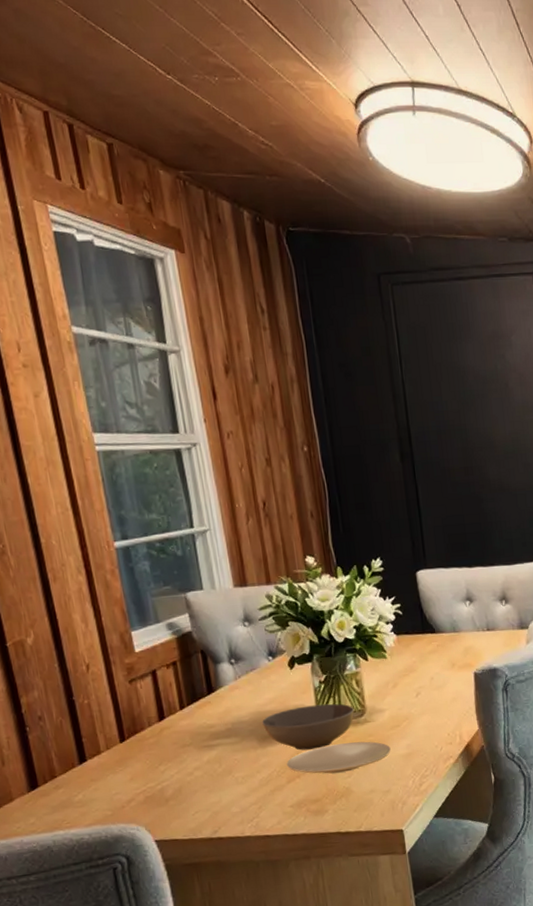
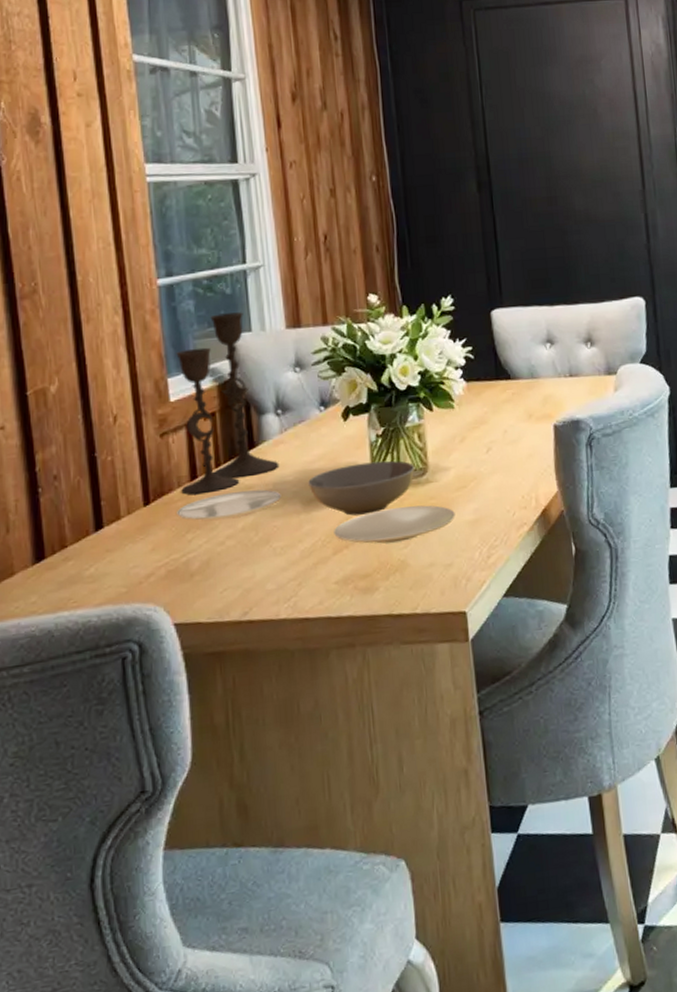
candlestick: none [137,572,236,733] -> present [176,312,279,495]
plate: none [149,728,240,755] -> present [177,489,282,521]

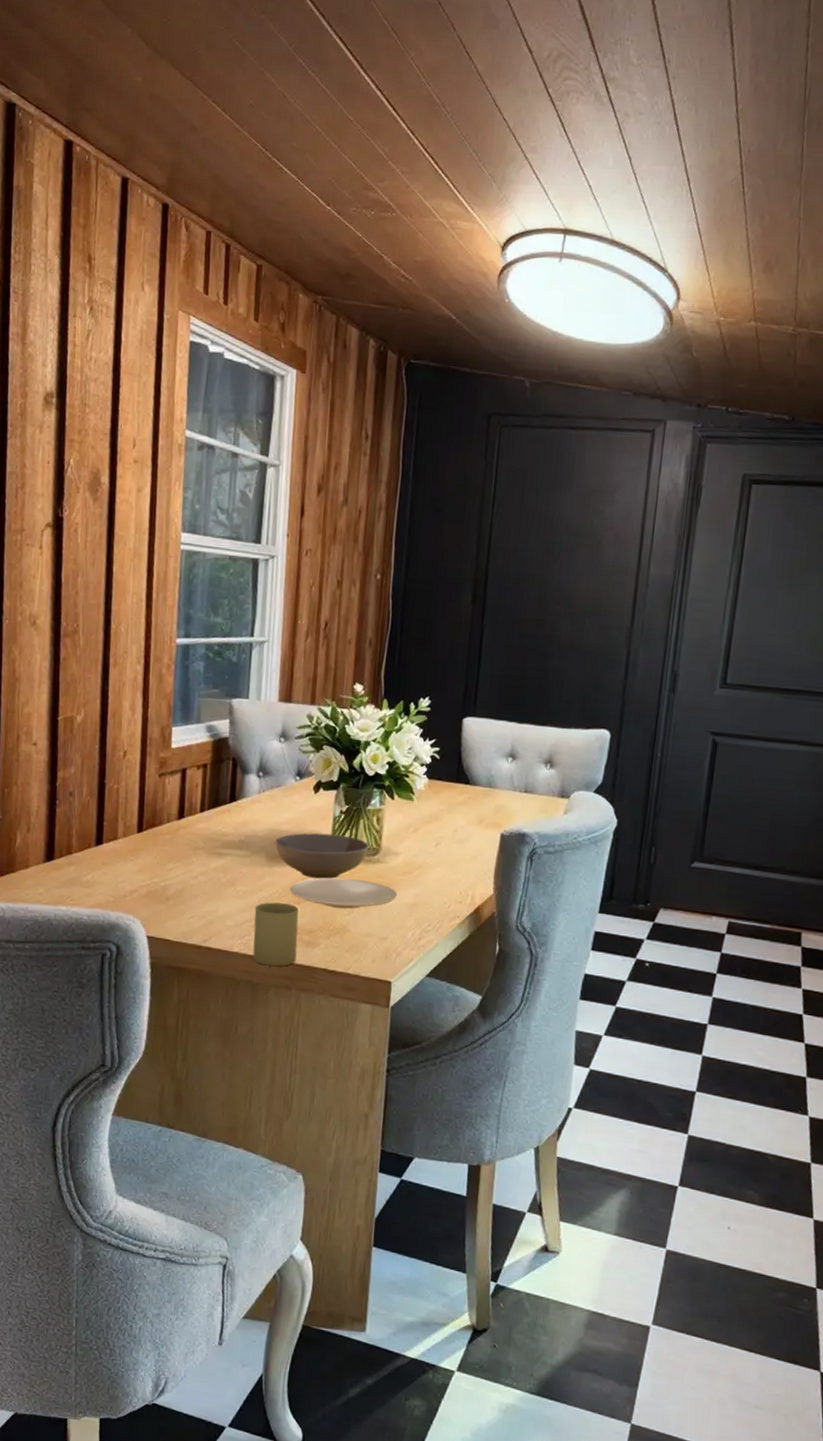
candlestick: present [176,312,279,495] -> none [169,678,254,833]
plate: present [177,489,282,521] -> none [163,835,251,859]
cup: none [297,549,355,627] -> present [252,902,299,967]

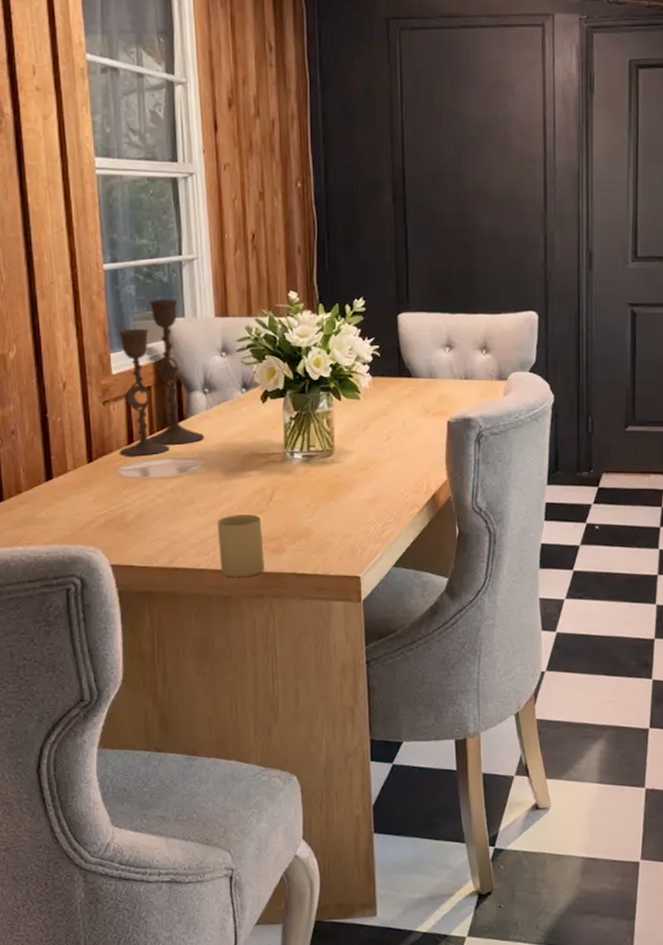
plate: none [163,835,251,859] -> present [115,456,206,480]
candlestick: none [169,678,254,833] -> present [118,299,205,457]
bowl: present [274,833,370,879] -> none [228,441,323,486]
plate: present [290,877,397,909] -> none [249,482,356,512]

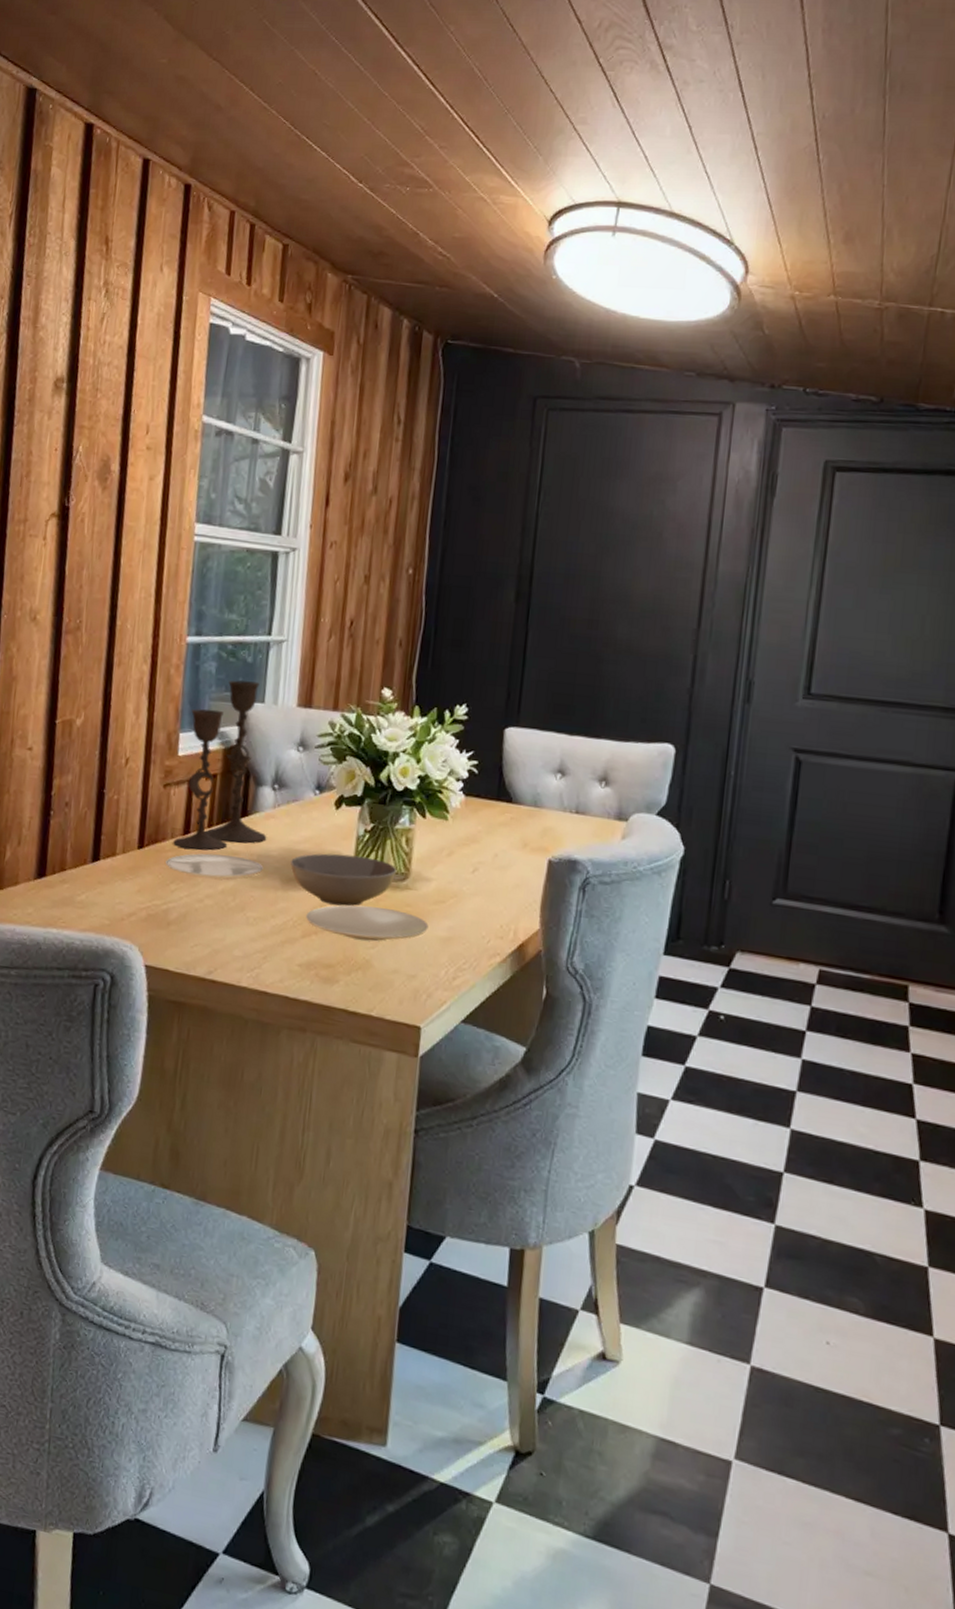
cup: present [217,514,264,578] -> none [262,930,316,1005]
bowl: none [228,441,323,486] -> present [289,853,397,907]
plate: none [249,482,356,512] -> present [306,904,429,942]

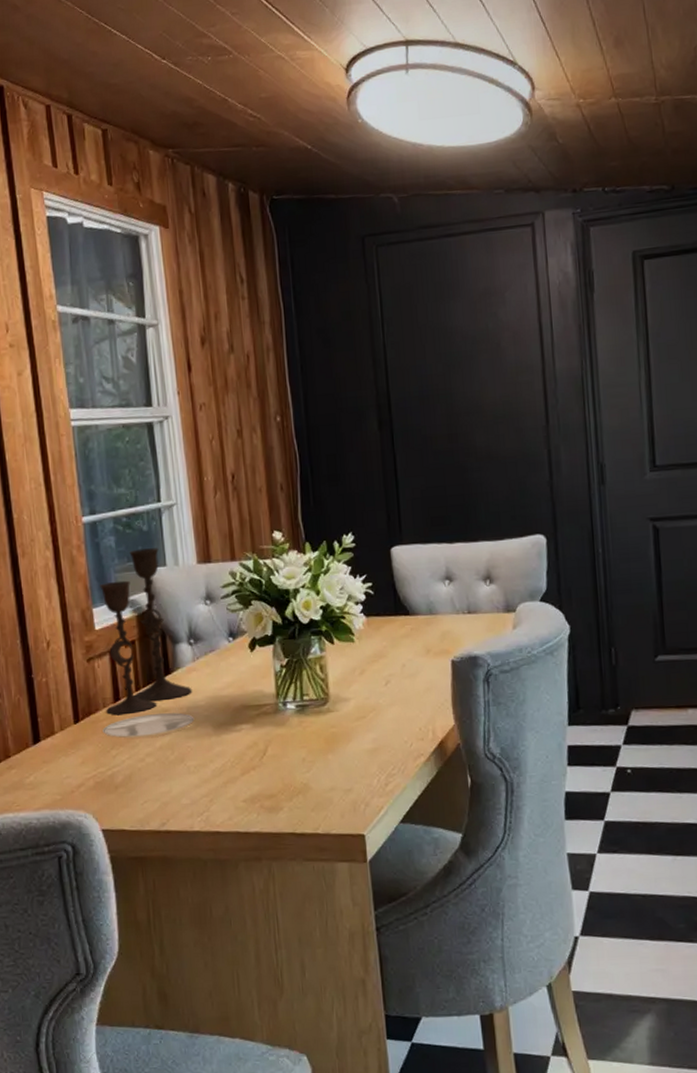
bowl: present [289,853,397,907] -> none [217,690,317,740]
plate: present [306,904,429,942] -> none [242,733,355,767]

